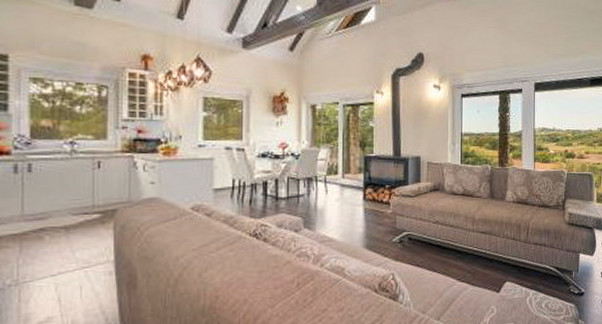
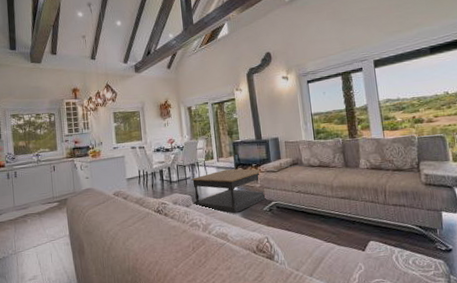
coffee table: none [305,188,397,244] -> present [191,168,266,214]

